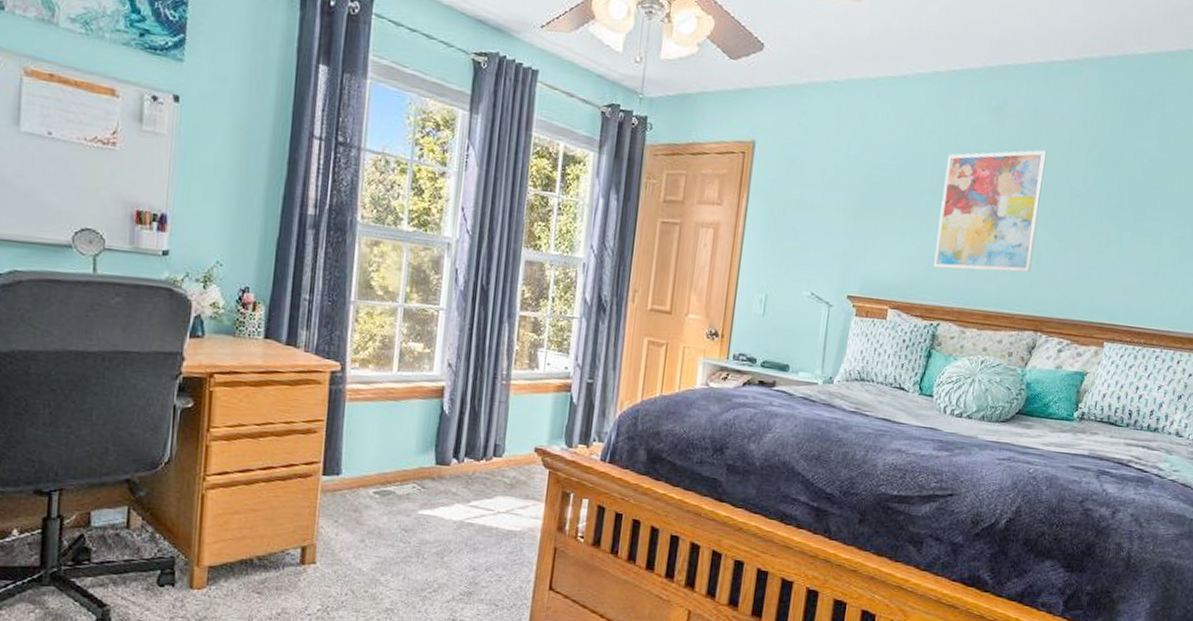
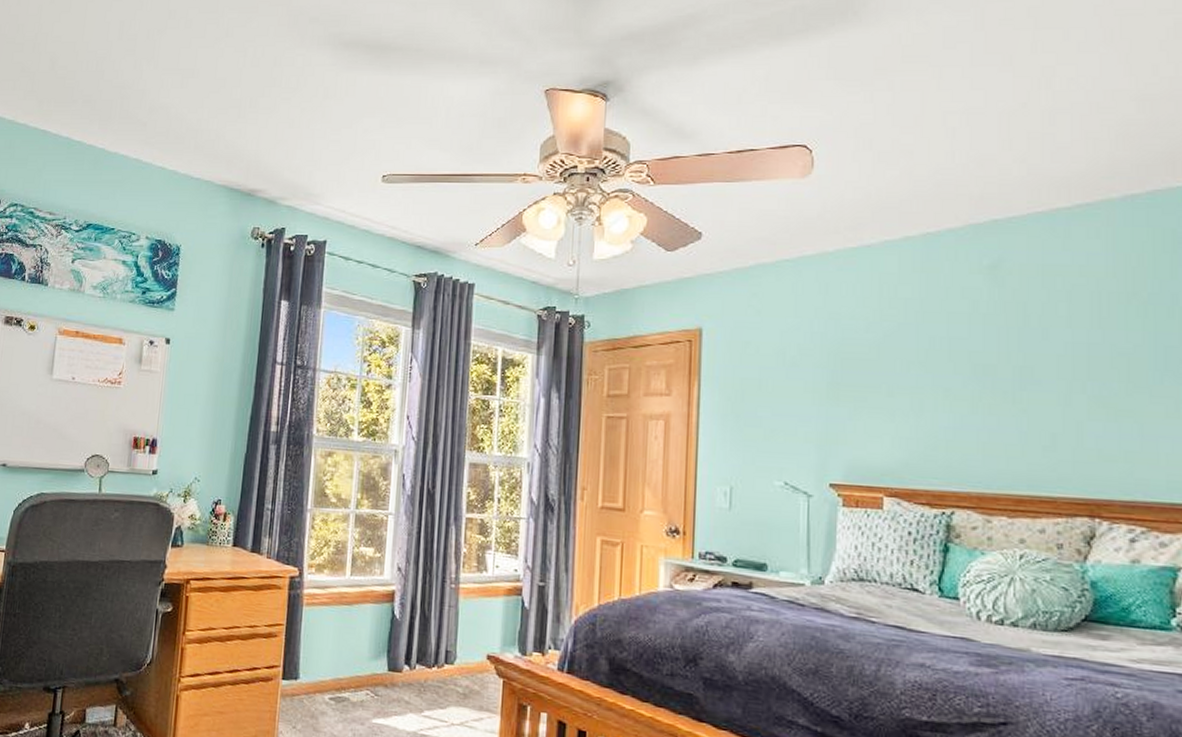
wall art: present [934,150,1047,273] -> none [935,306,1070,449]

